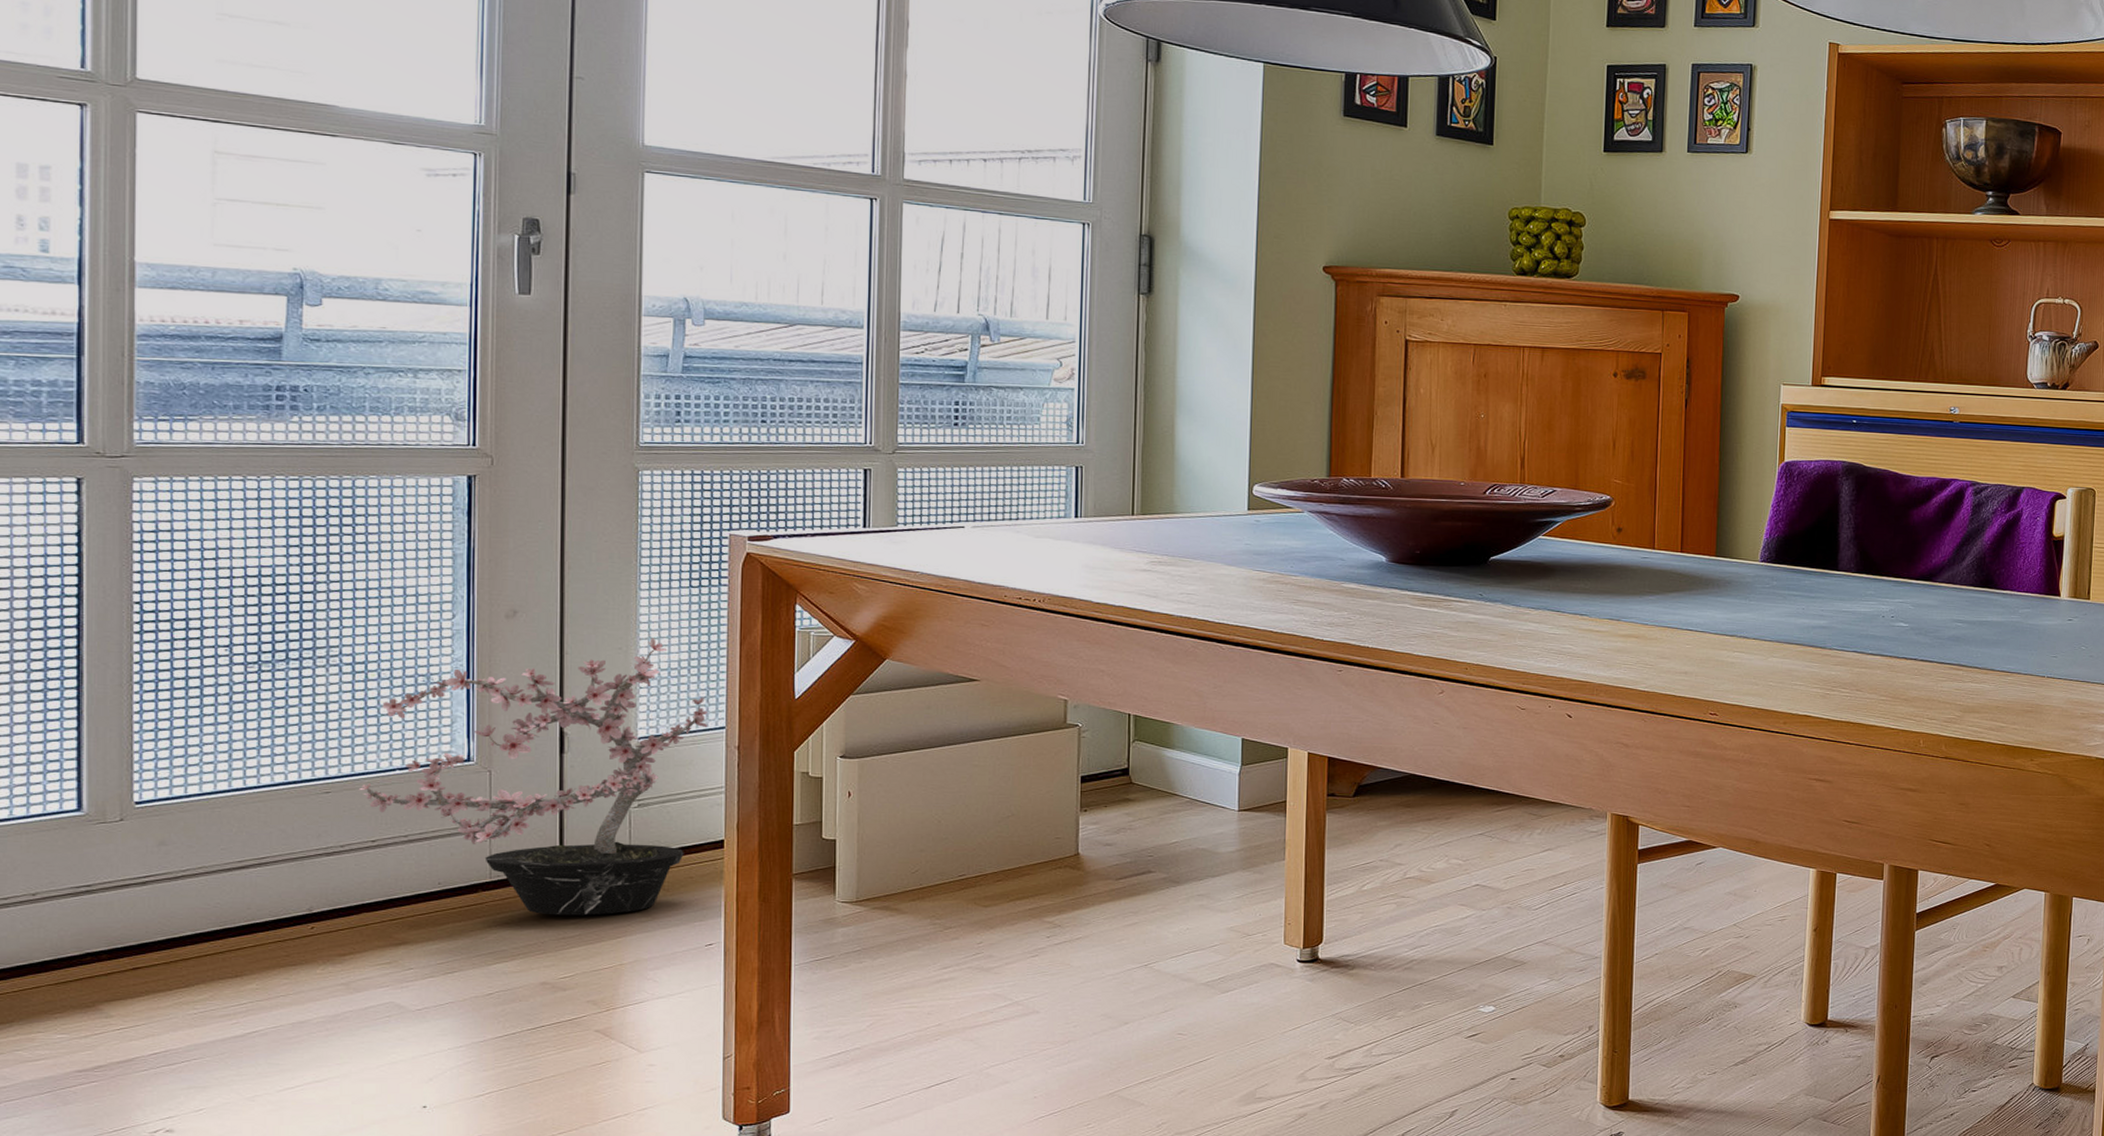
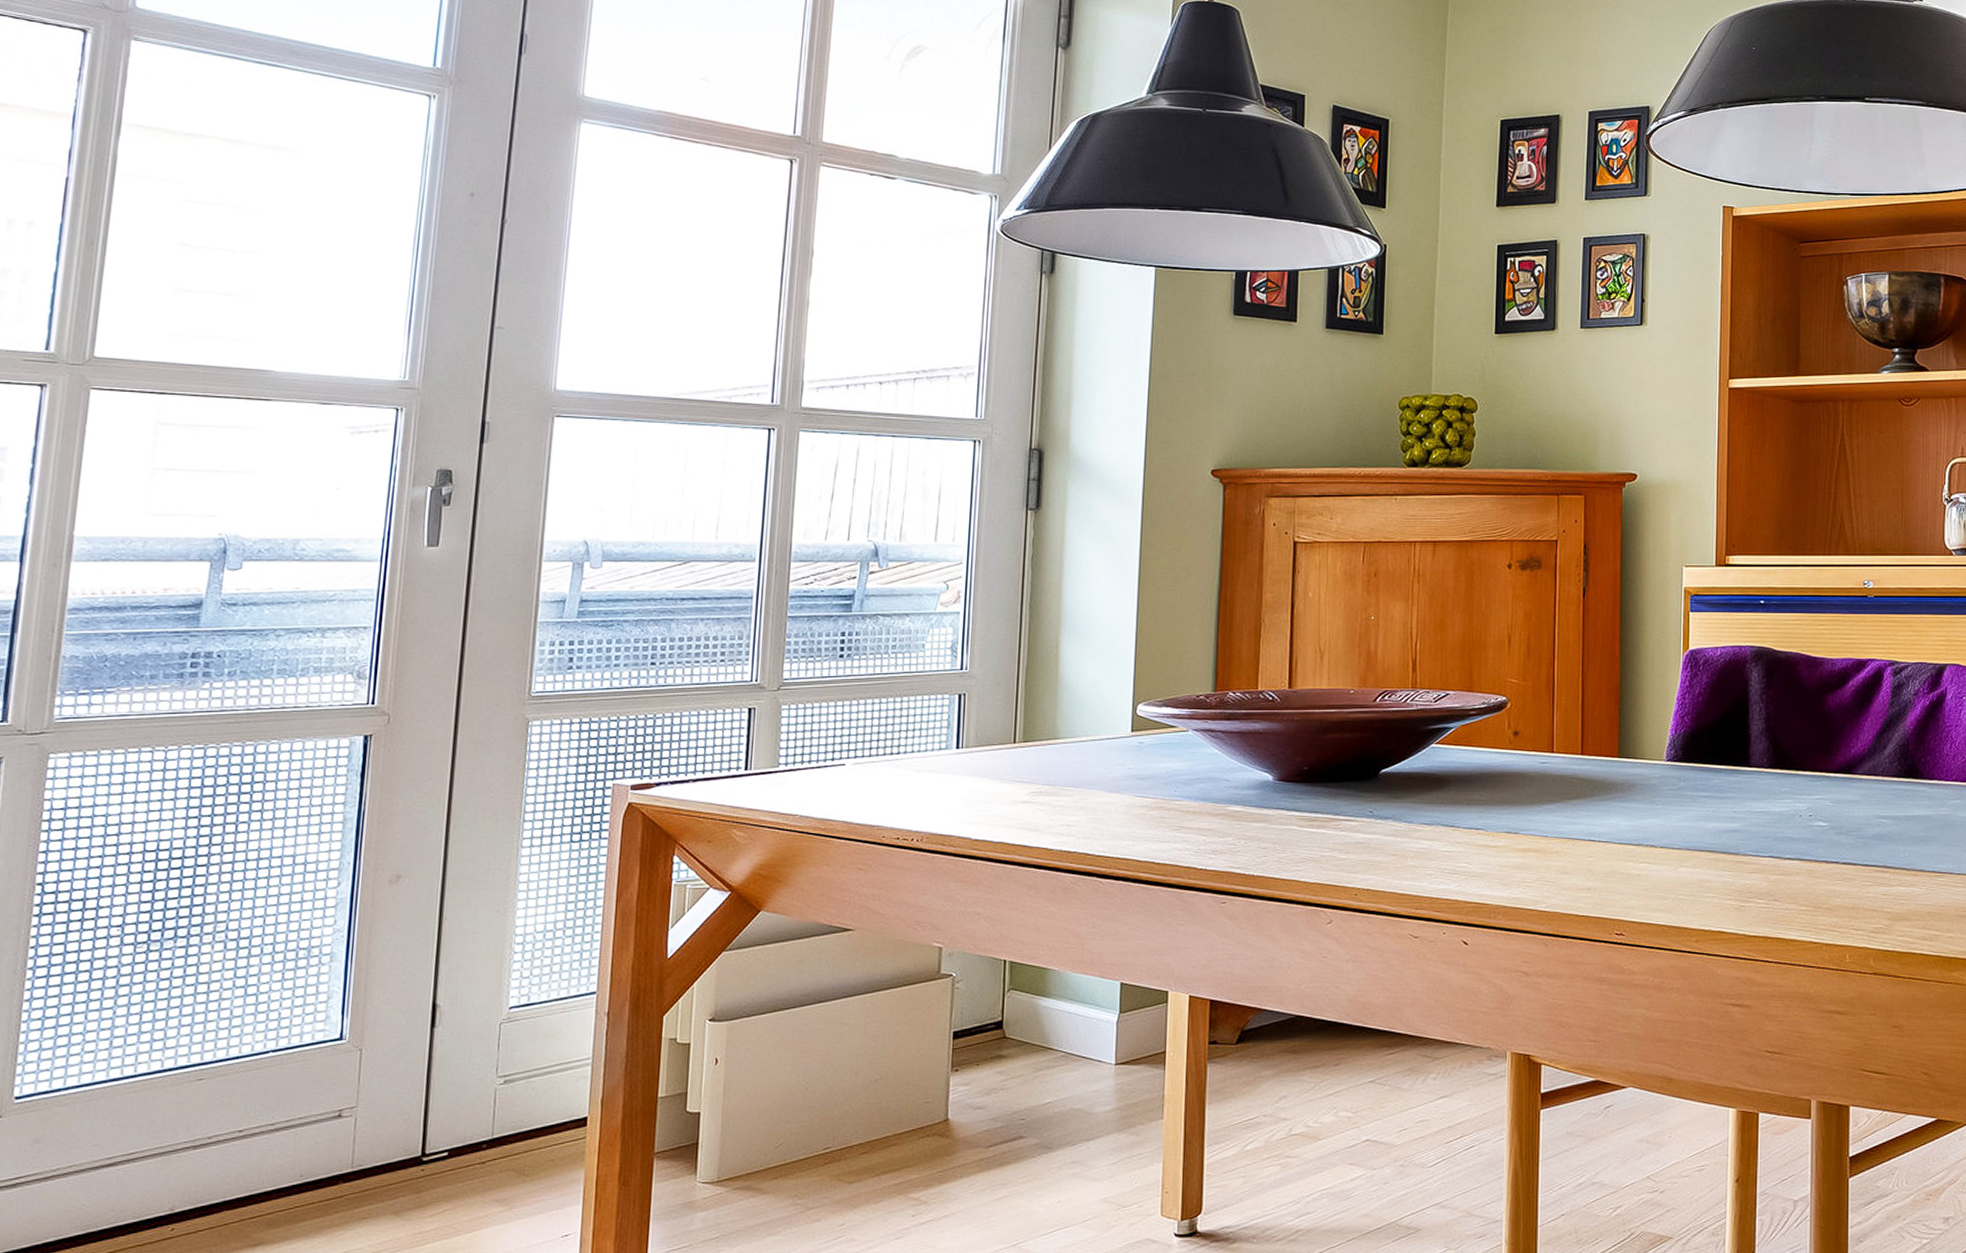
potted plant: present [358,638,708,916] -> none [231,898,581,1208]

